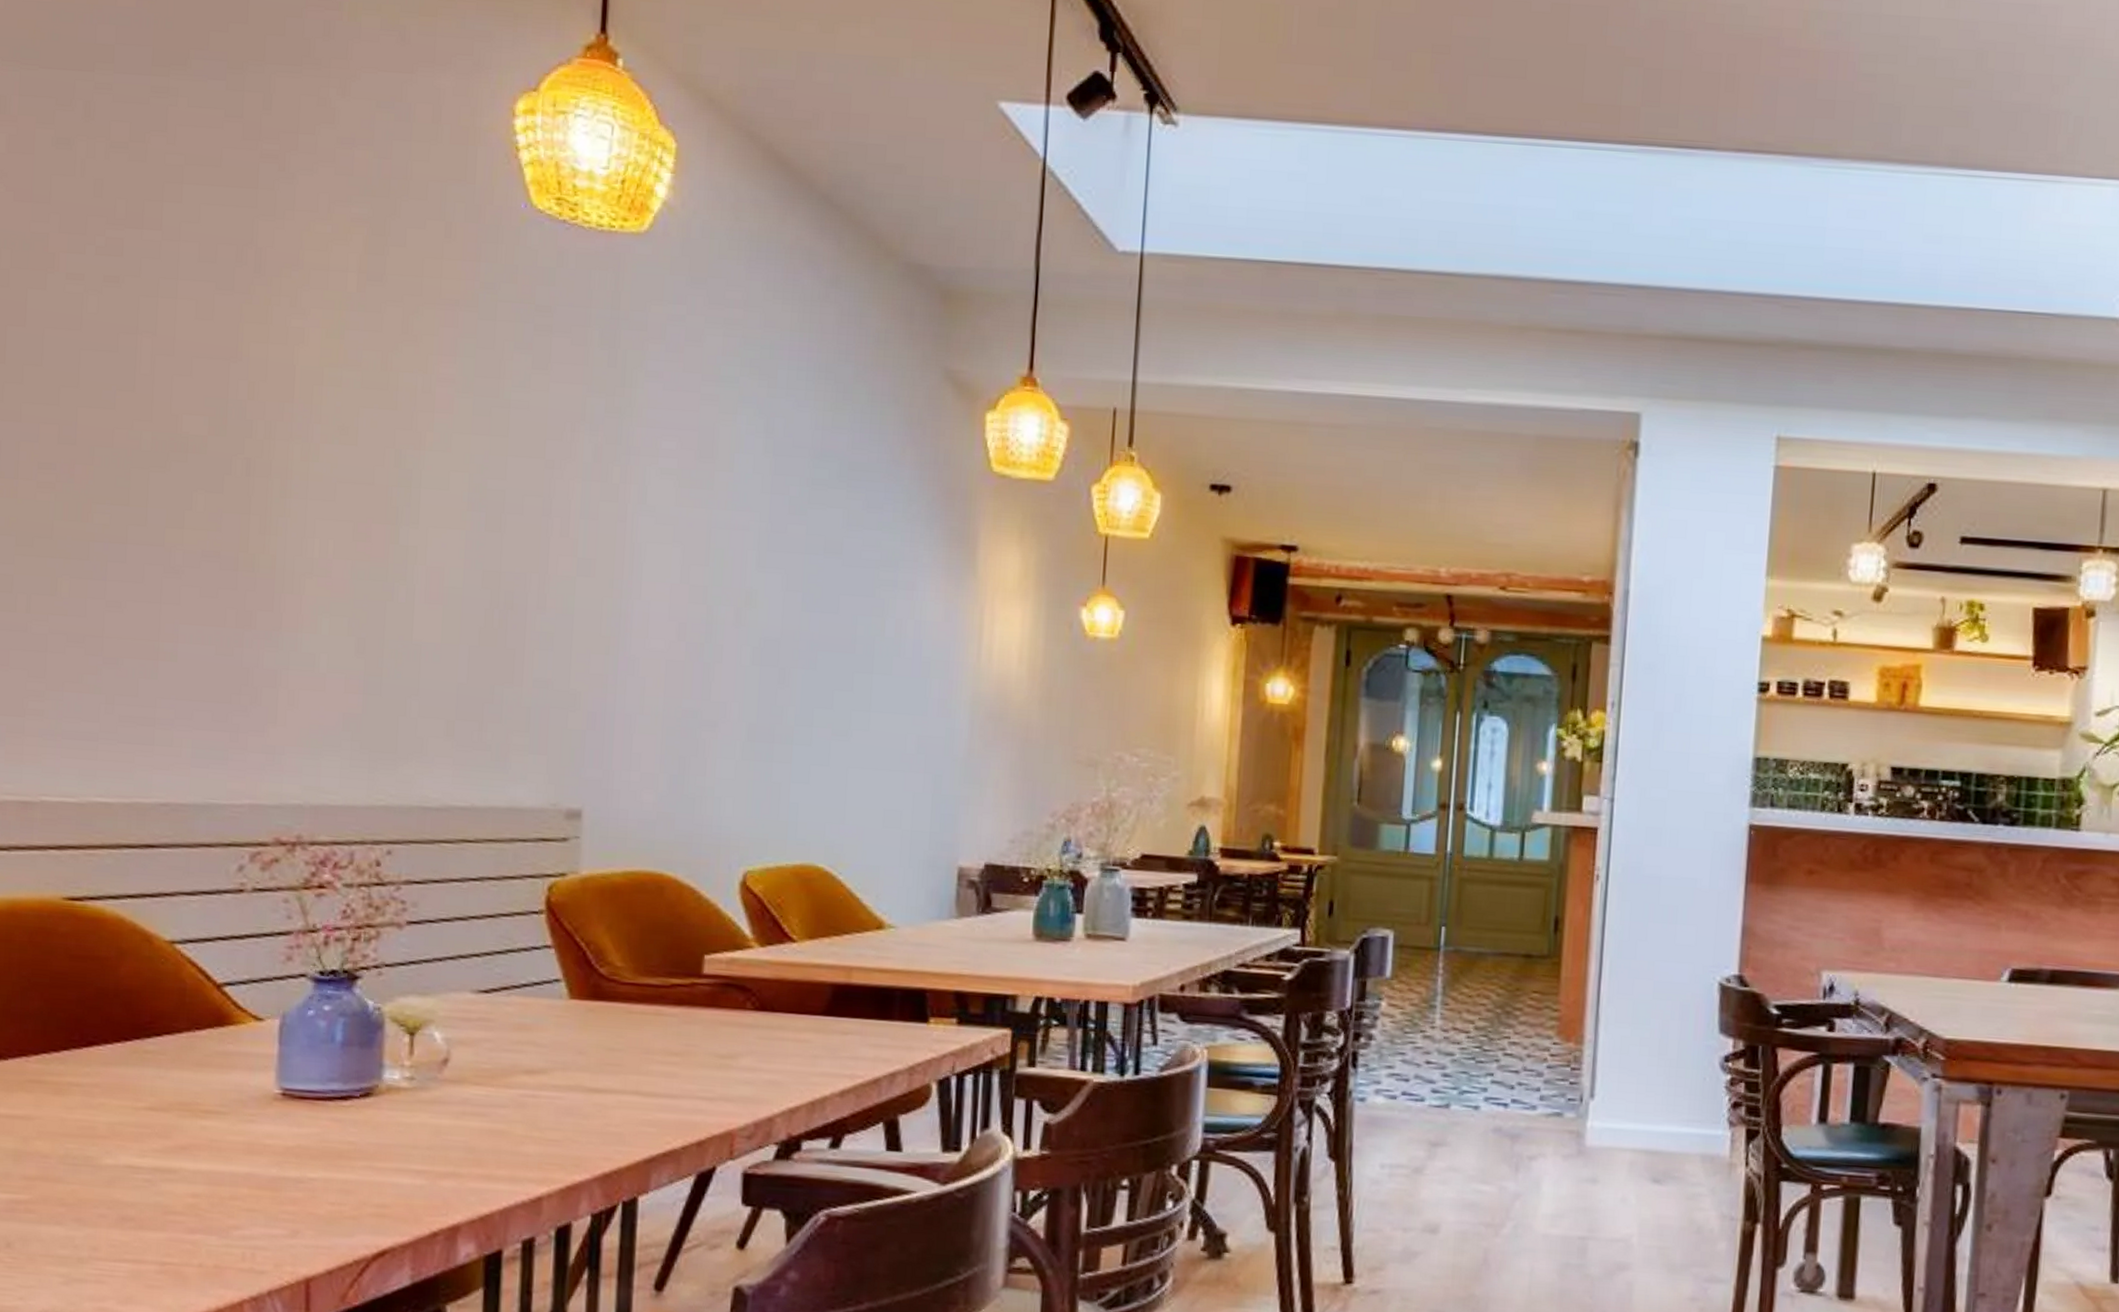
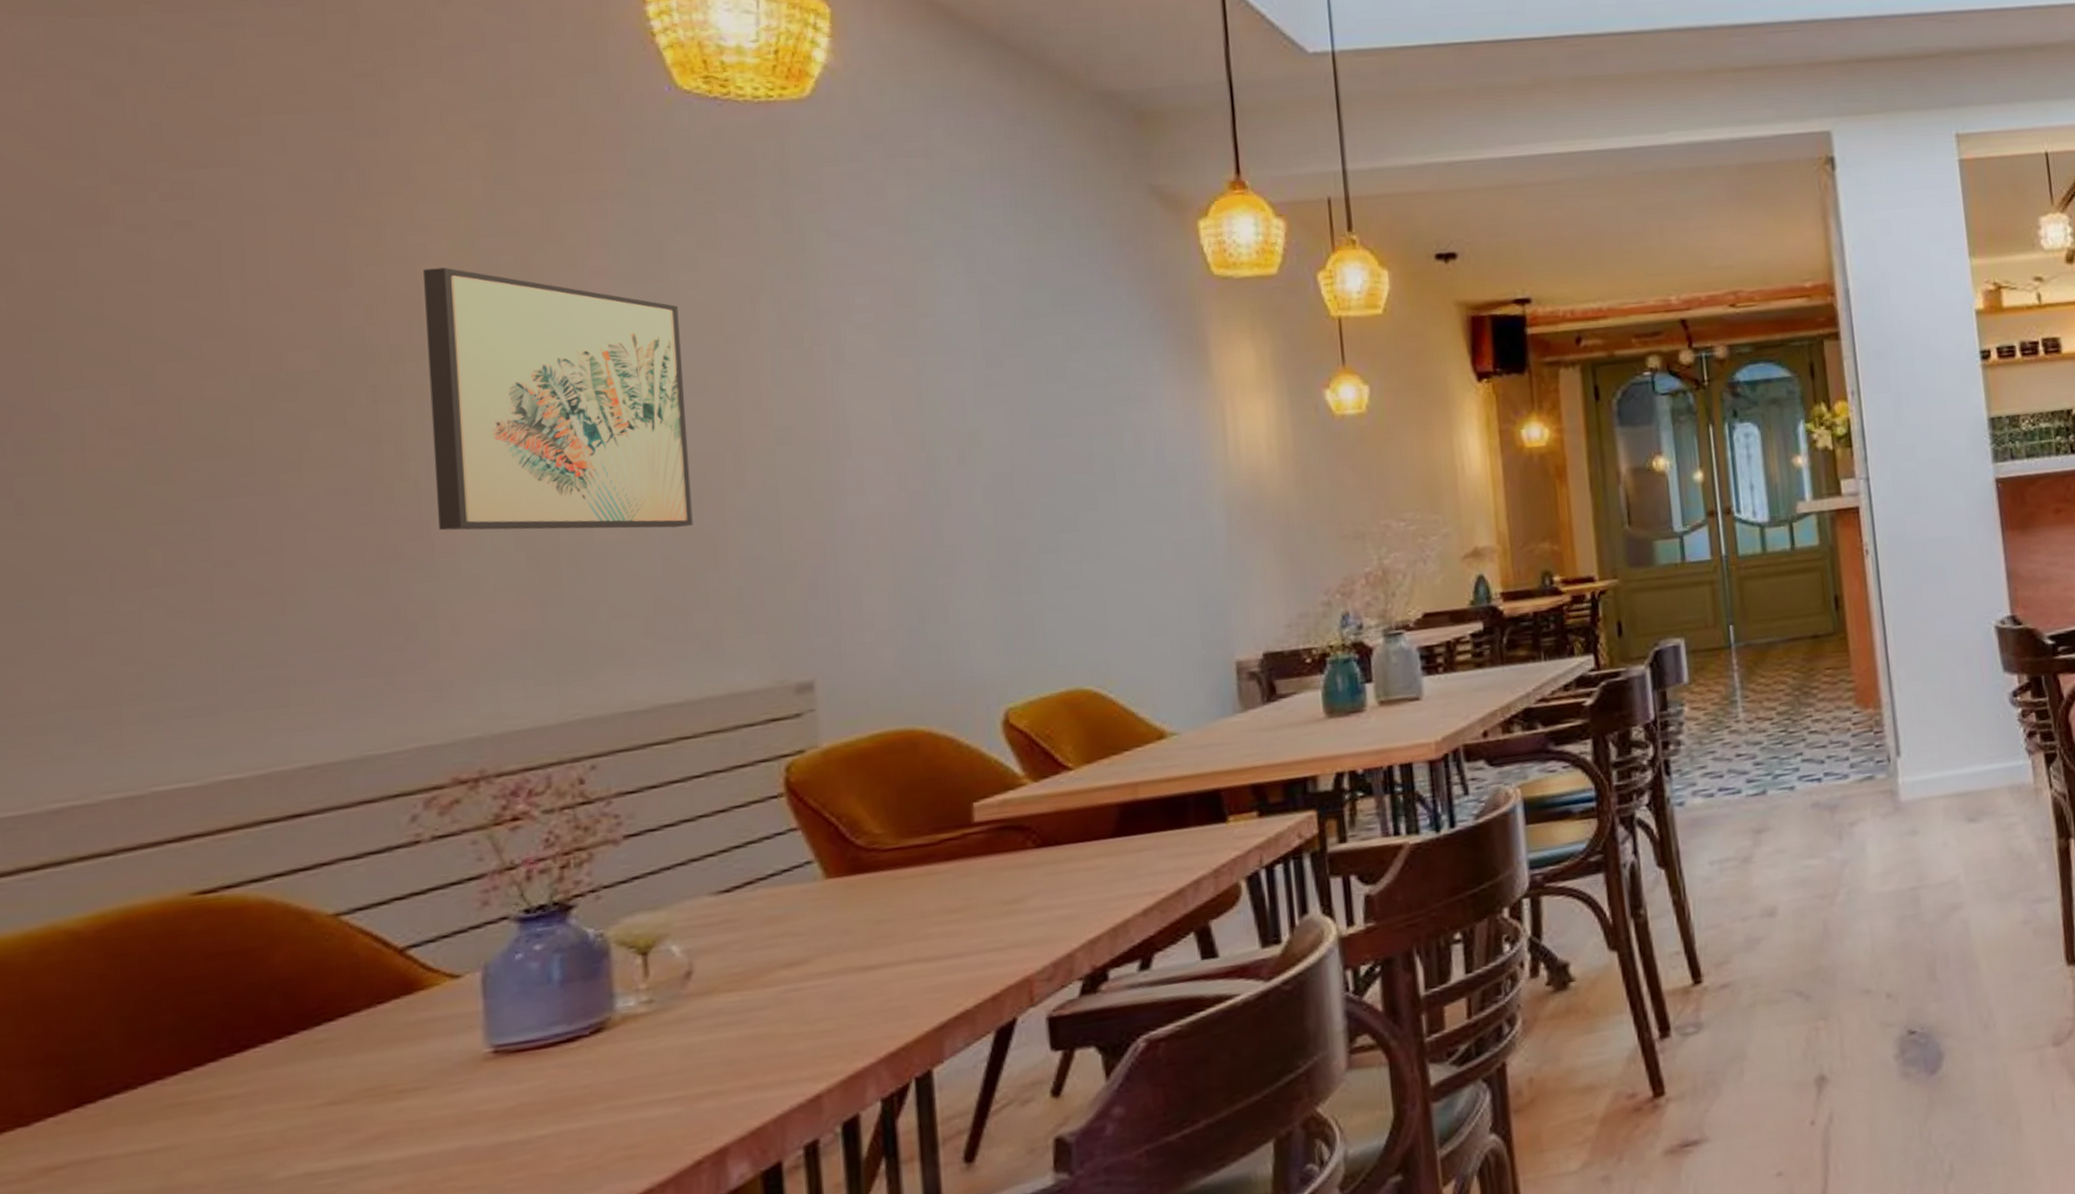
wall art: none [288,353,508,640] -> present [423,267,693,531]

